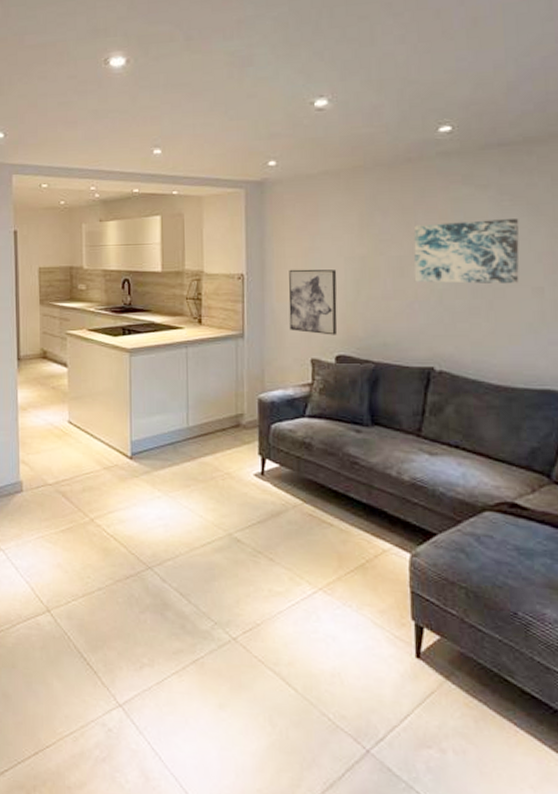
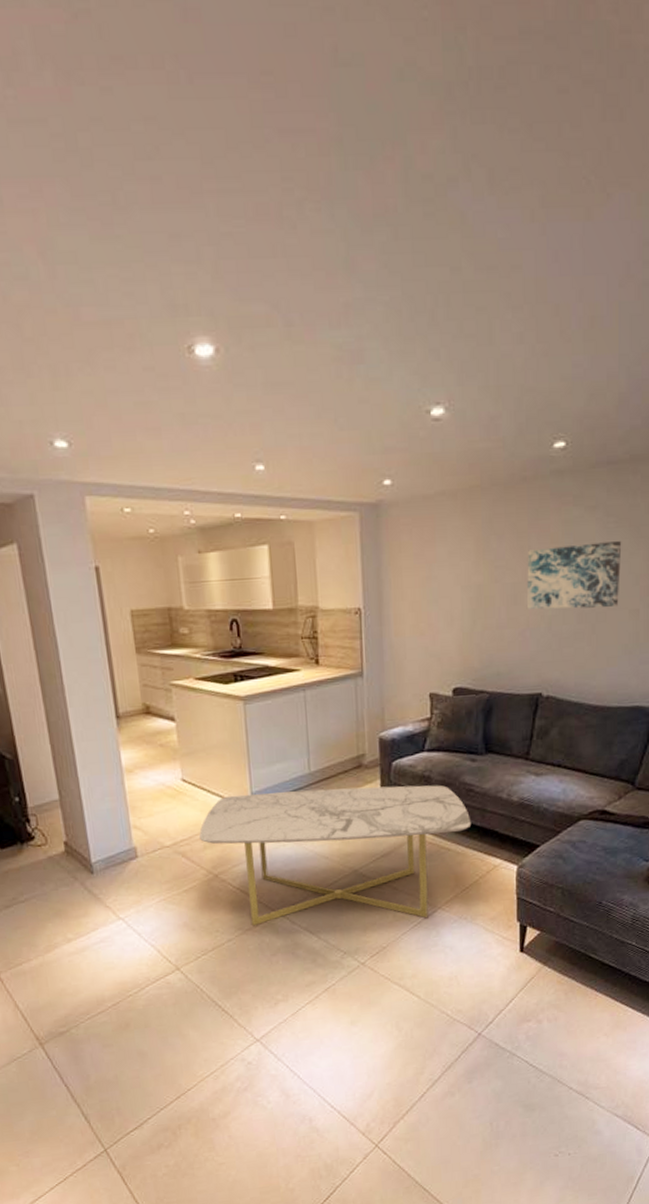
coffee table: none [80,441,357,599] -> present [199,785,472,926]
wall art: present [288,269,338,335] -> none [407,599,455,668]

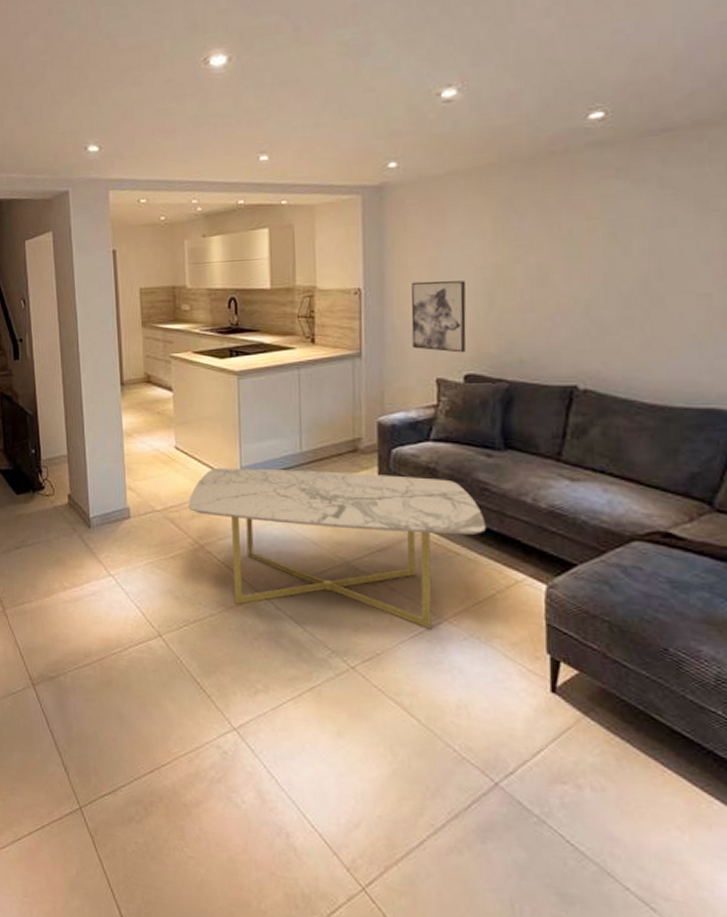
wall art: none [407,599,455,668] -> present [411,281,467,353]
wall art: present [526,541,622,610] -> none [556,216,684,293]

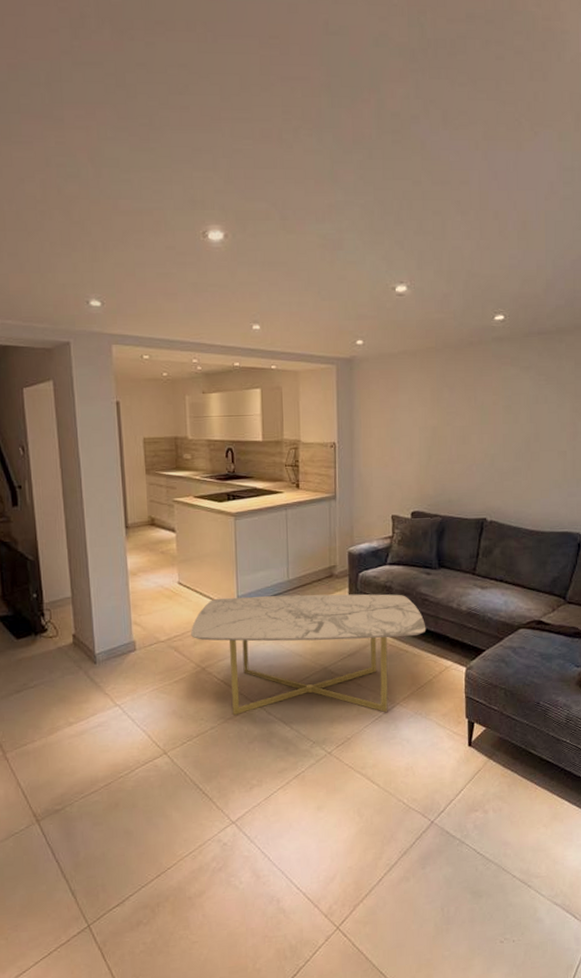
wall art: present [411,281,467,353] -> none [373,438,413,495]

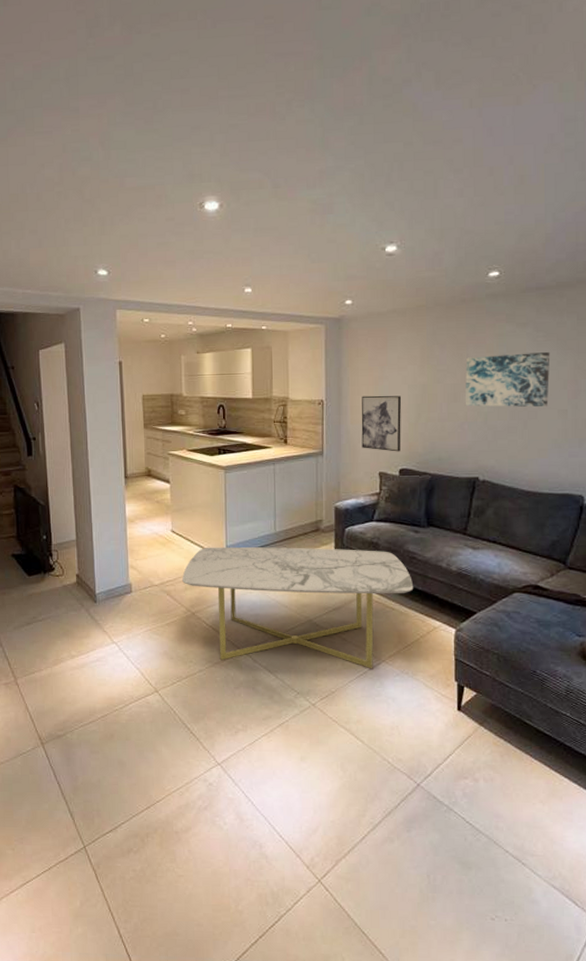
wall art: none [373,438,413,495] -> present [361,395,402,452]
wall art: none [473,395,551,449] -> present [465,352,550,408]

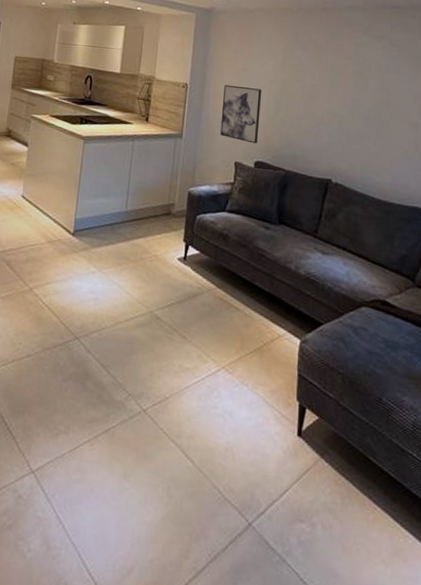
coffee table: present [182,546,414,669] -> none [25,217,261,376]
wall art: present [465,352,550,408] -> none [321,61,403,118]

